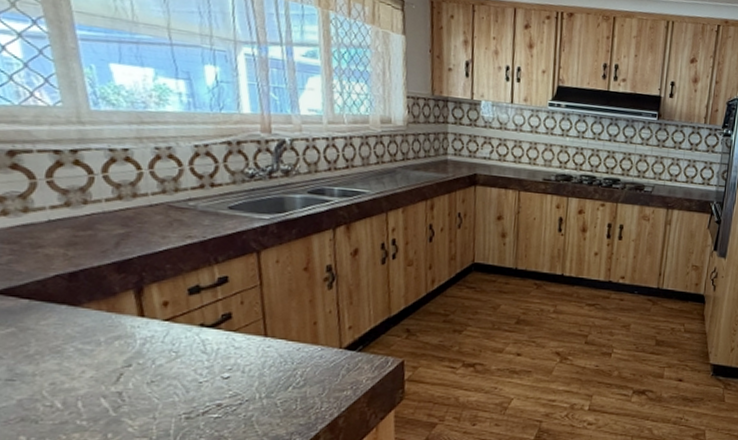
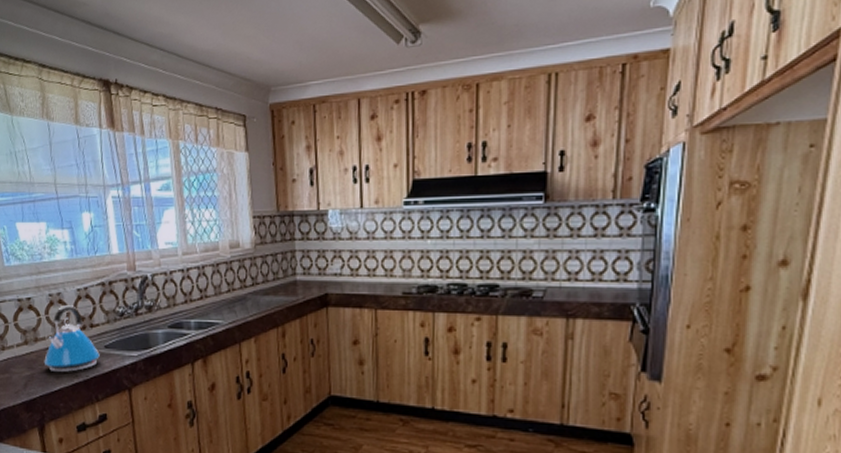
kettle: none [145,161,222,233] -> present [44,305,100,373]

